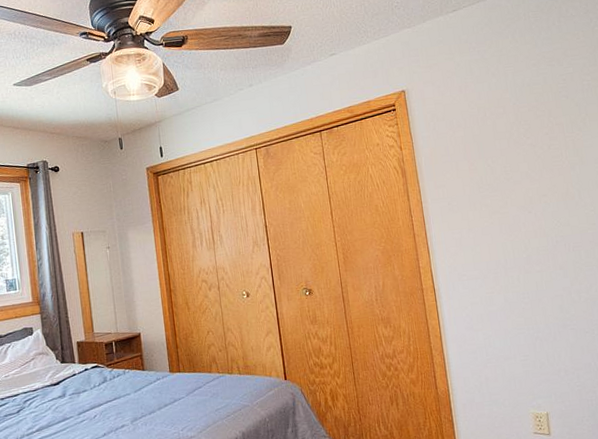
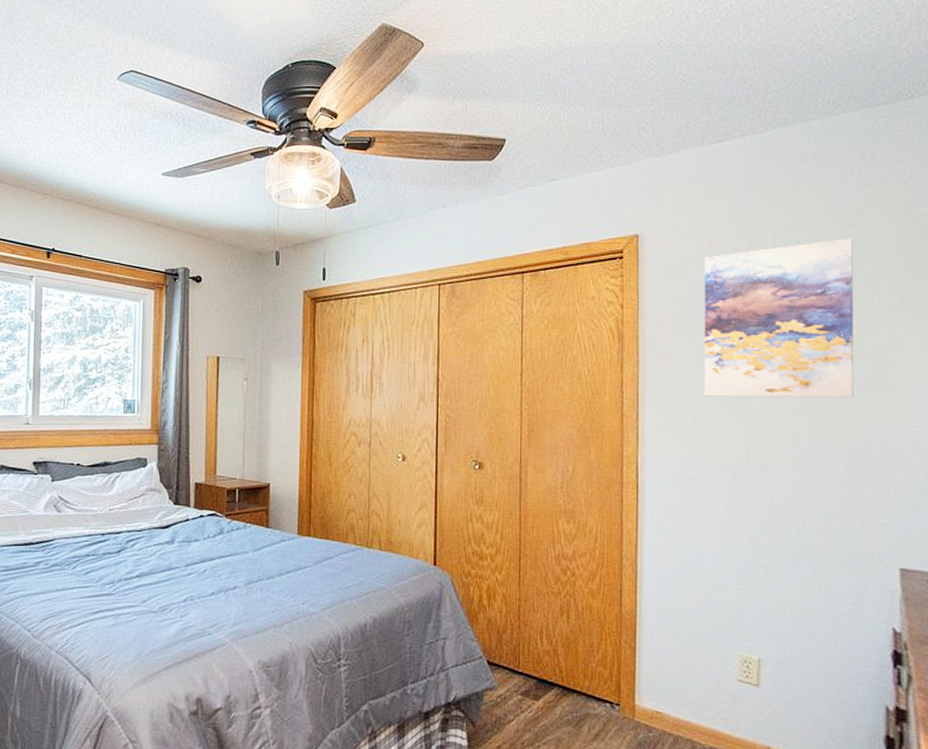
wall art: none [457,74,583,211] -> present [703,238,854,398]

